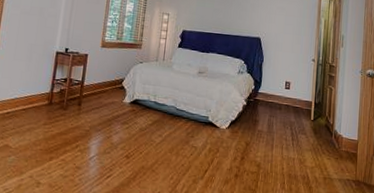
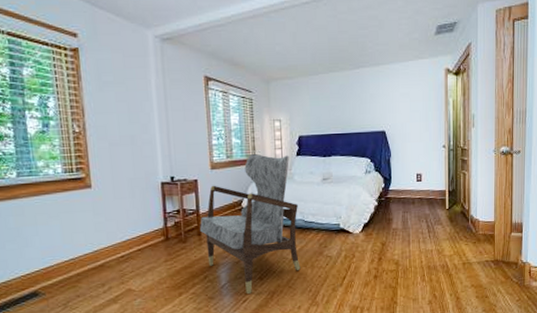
armchair: none [81,39,173,170] -> present [200,153,301,294]

